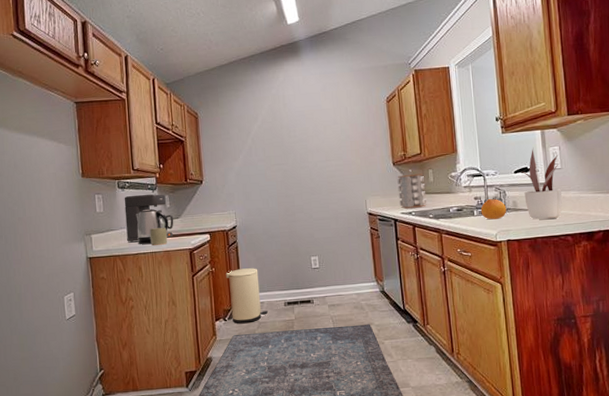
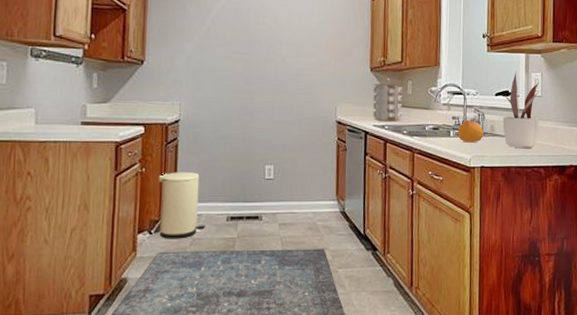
coffee maker: present [124,194,174,243] -> none [34,68,101,127]
kettle: present [136,208,169,245] -> none [48,86,93,132]
mug: present [149,227,168,246] -> none [65,112,90,135]

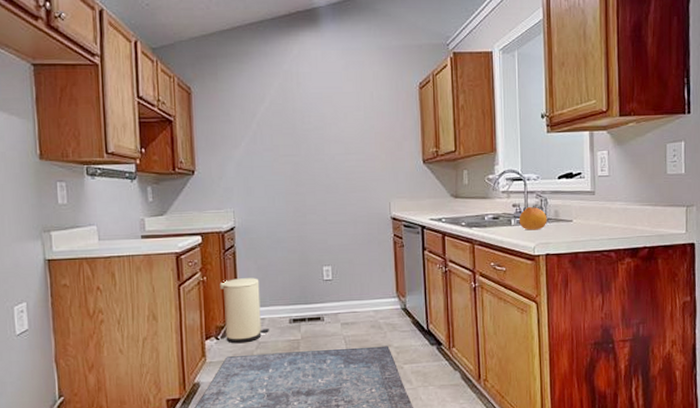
spice rack: present [372,77,403,123] -> none [427,168,459,216]
potted plant: present [502,71,541,148] -> none [566,150,608,232]

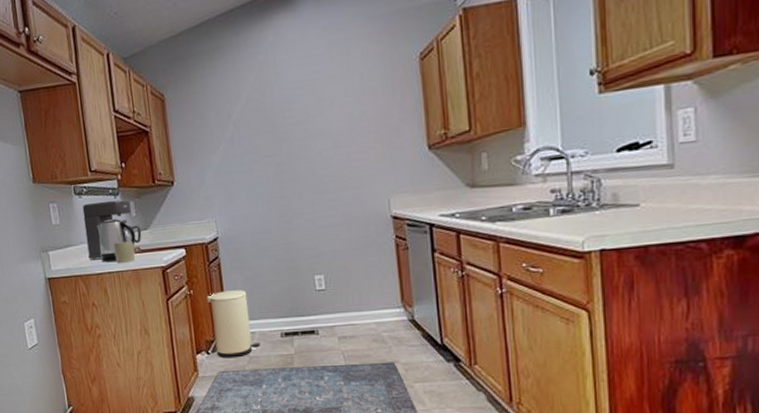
coffee maker: none [94,184,157,243] -> present [82,200,142,260]
kettle: none [109,202,151,247] -> present [96,218,136,263]
mug: none [126,226,149,248] -> present [114,241,136,264]
fruit: present [519,206,547,231] -> none [560,190,602,221]

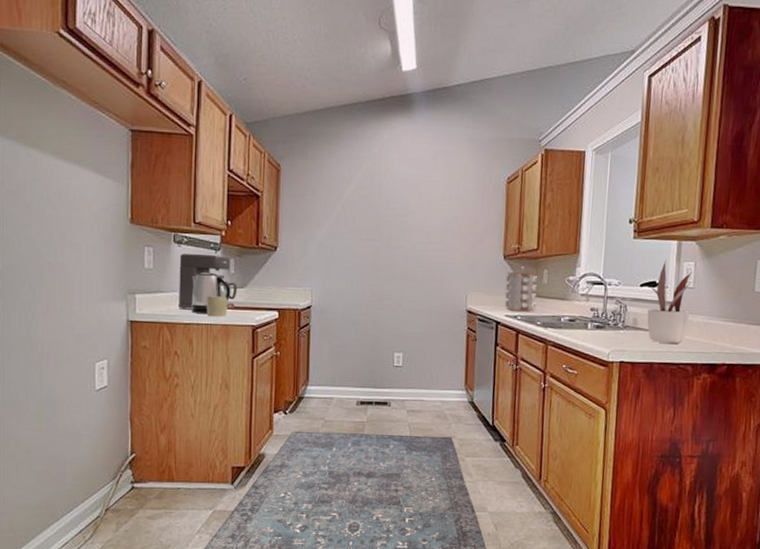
pedal bin: present [206,290,261,358] -> none [292,356,337,420]
spice rack: none [434,153,478,211] -> present [504,265,538,313]
potted plant: none [628,111,695,220] -> present [647,259,693,344]

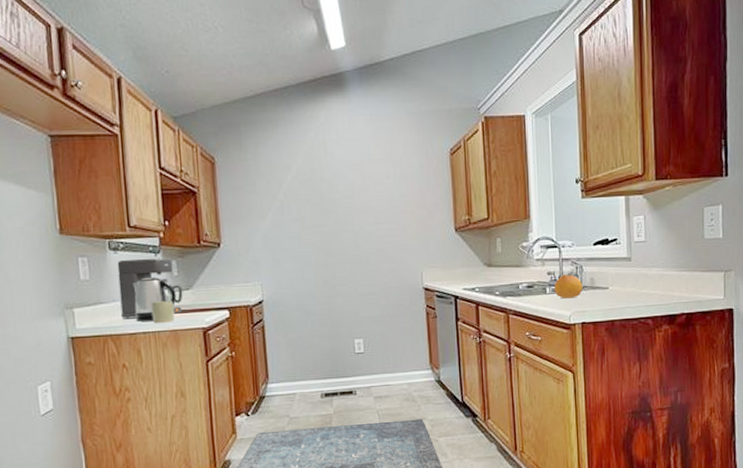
spice rack: present [504,265,538,313] -> none [459,236,493,285]
fruit: none [595,311,625,337] -> present [554,273,583,299]
potted plant: present [647,259,693,344] -> none [601,216,644,300]

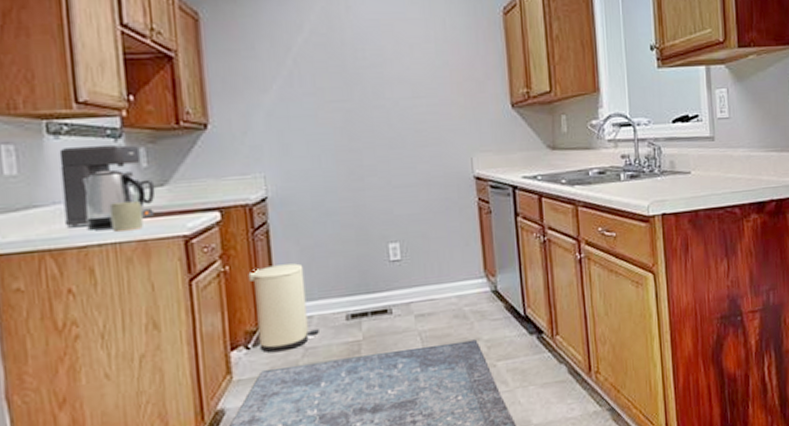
pedal bin: none [249,352,302,420] -> present [248,263,321,353]
fruit: present [554,273,583,299] -> none [629,156,662,186]

